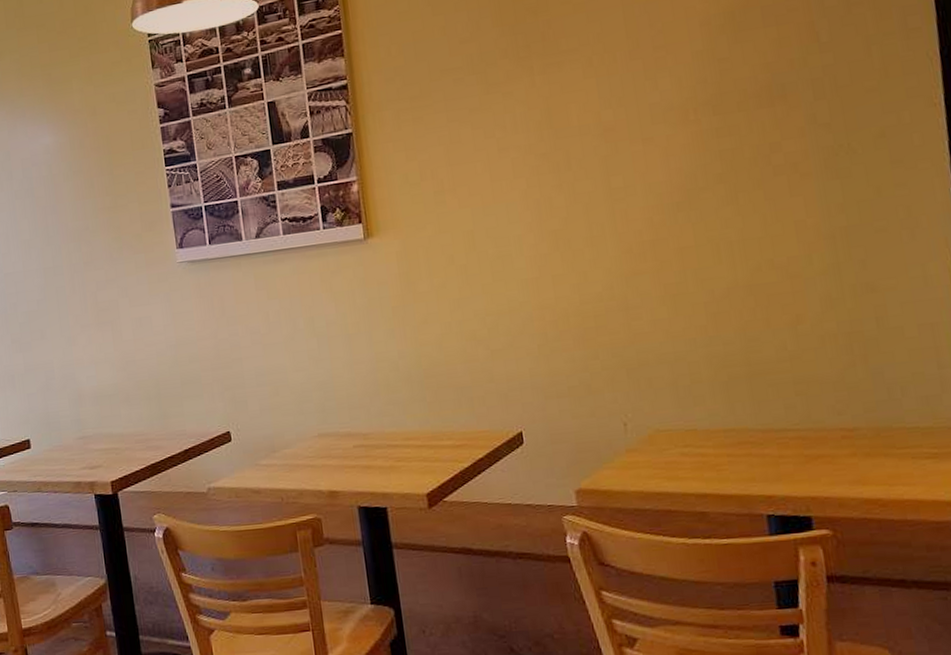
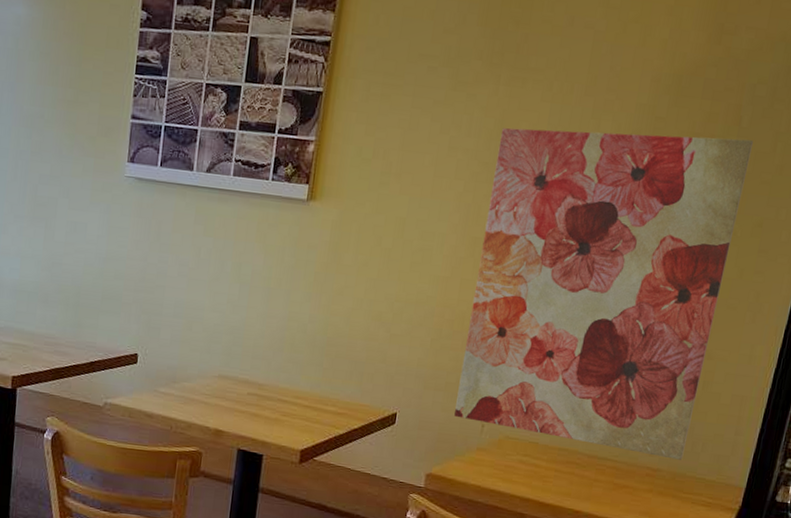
wall art: none [550,52,882,422] -> present [454,128,753,460]

